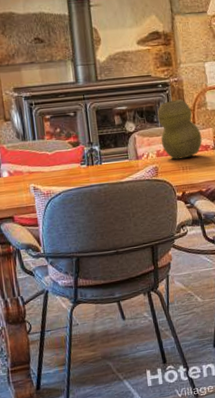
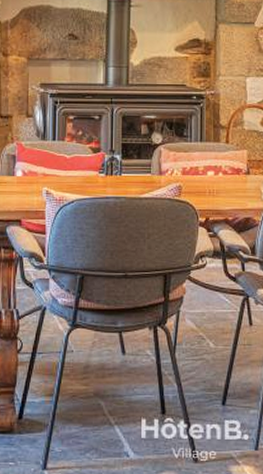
vase: present [157,99,202,160] -> none [187,114,234,181]

